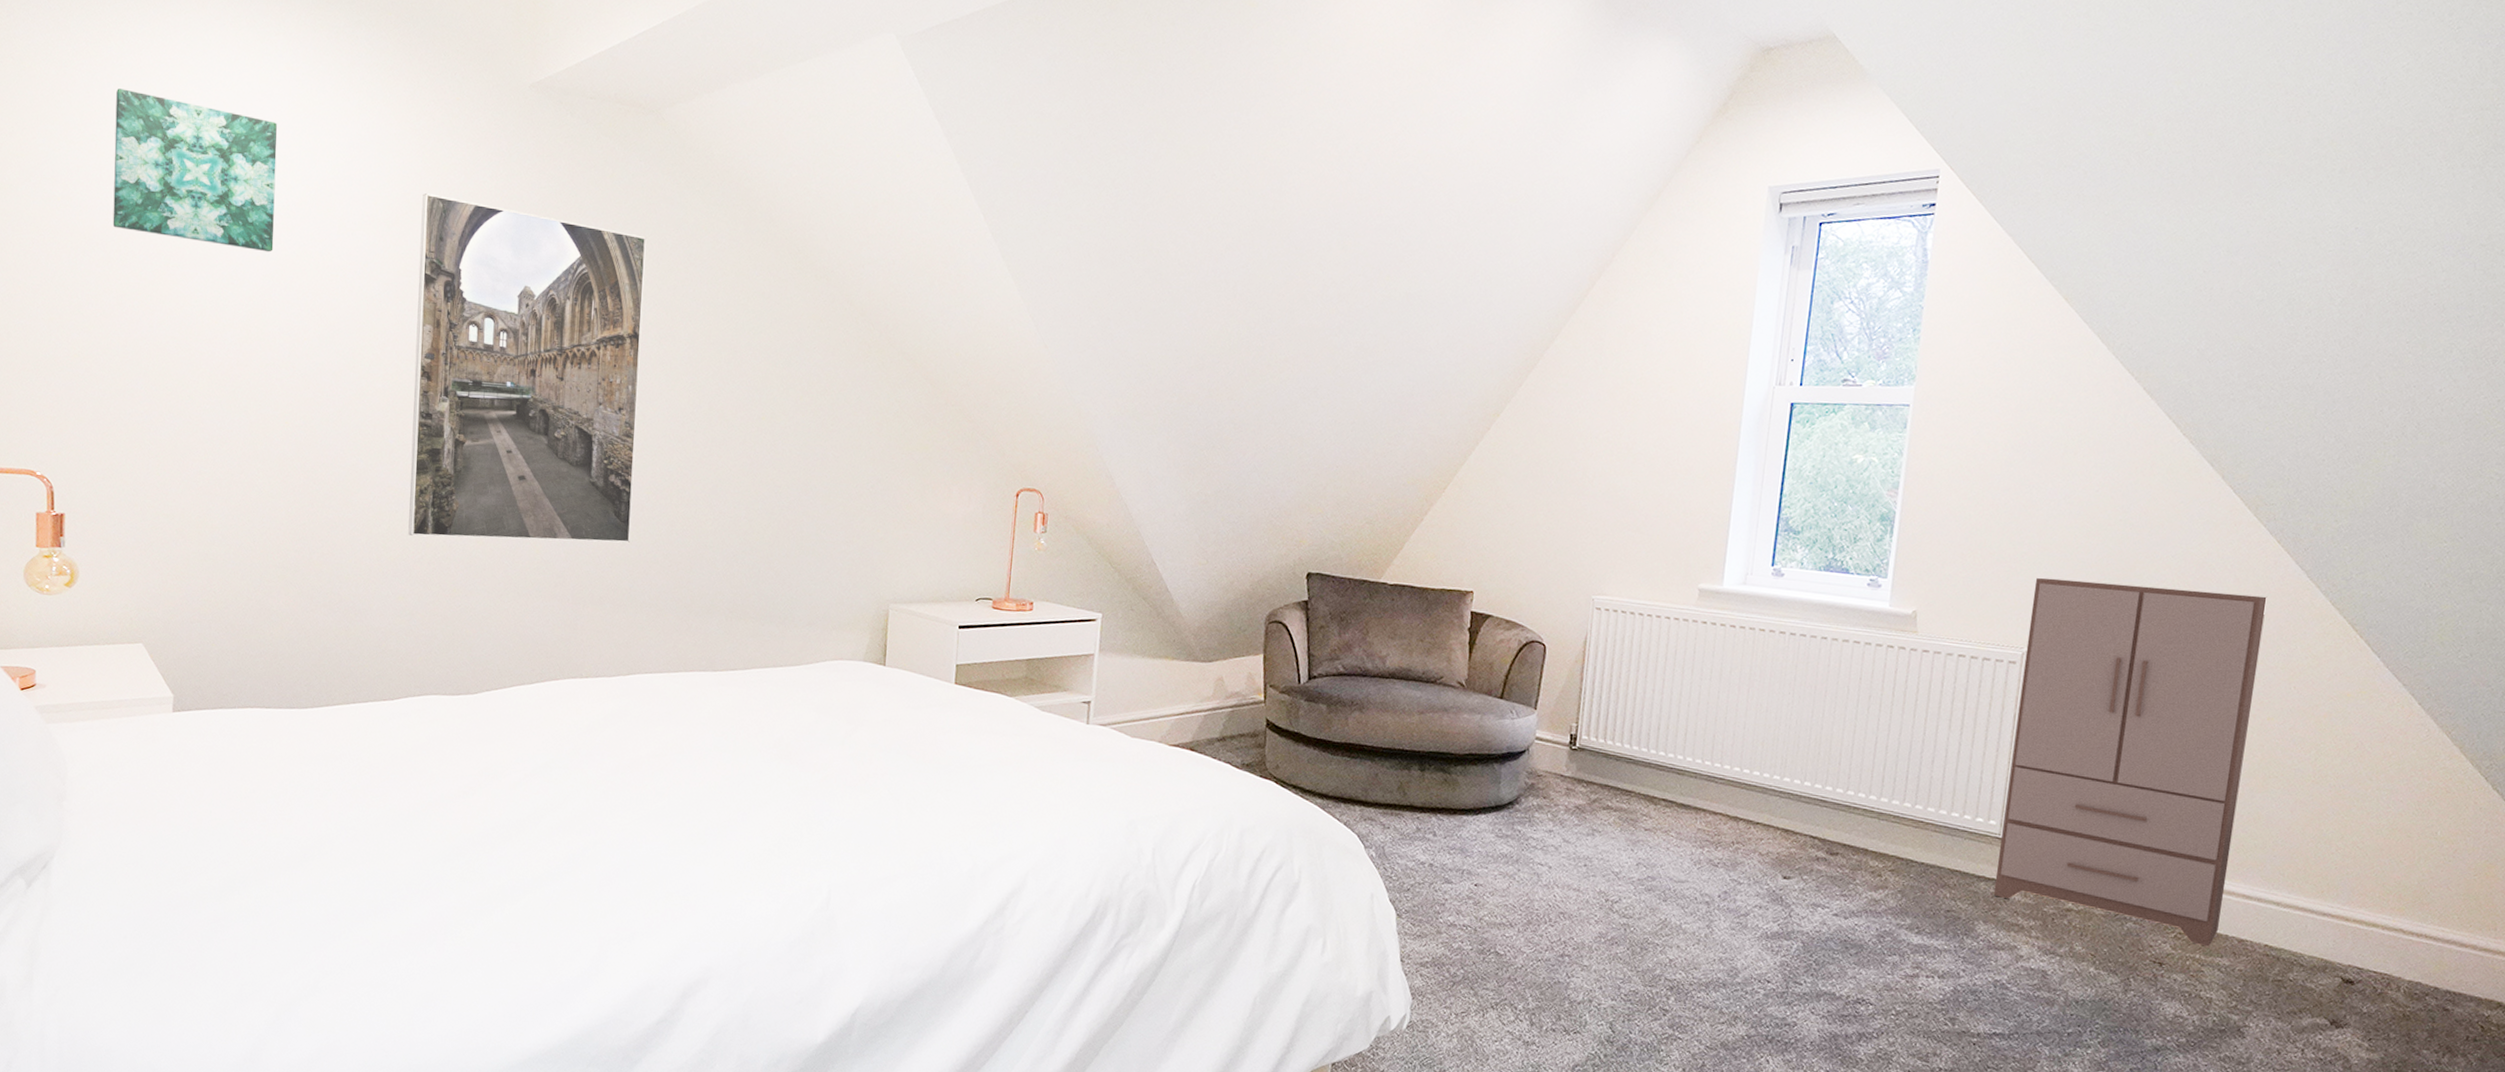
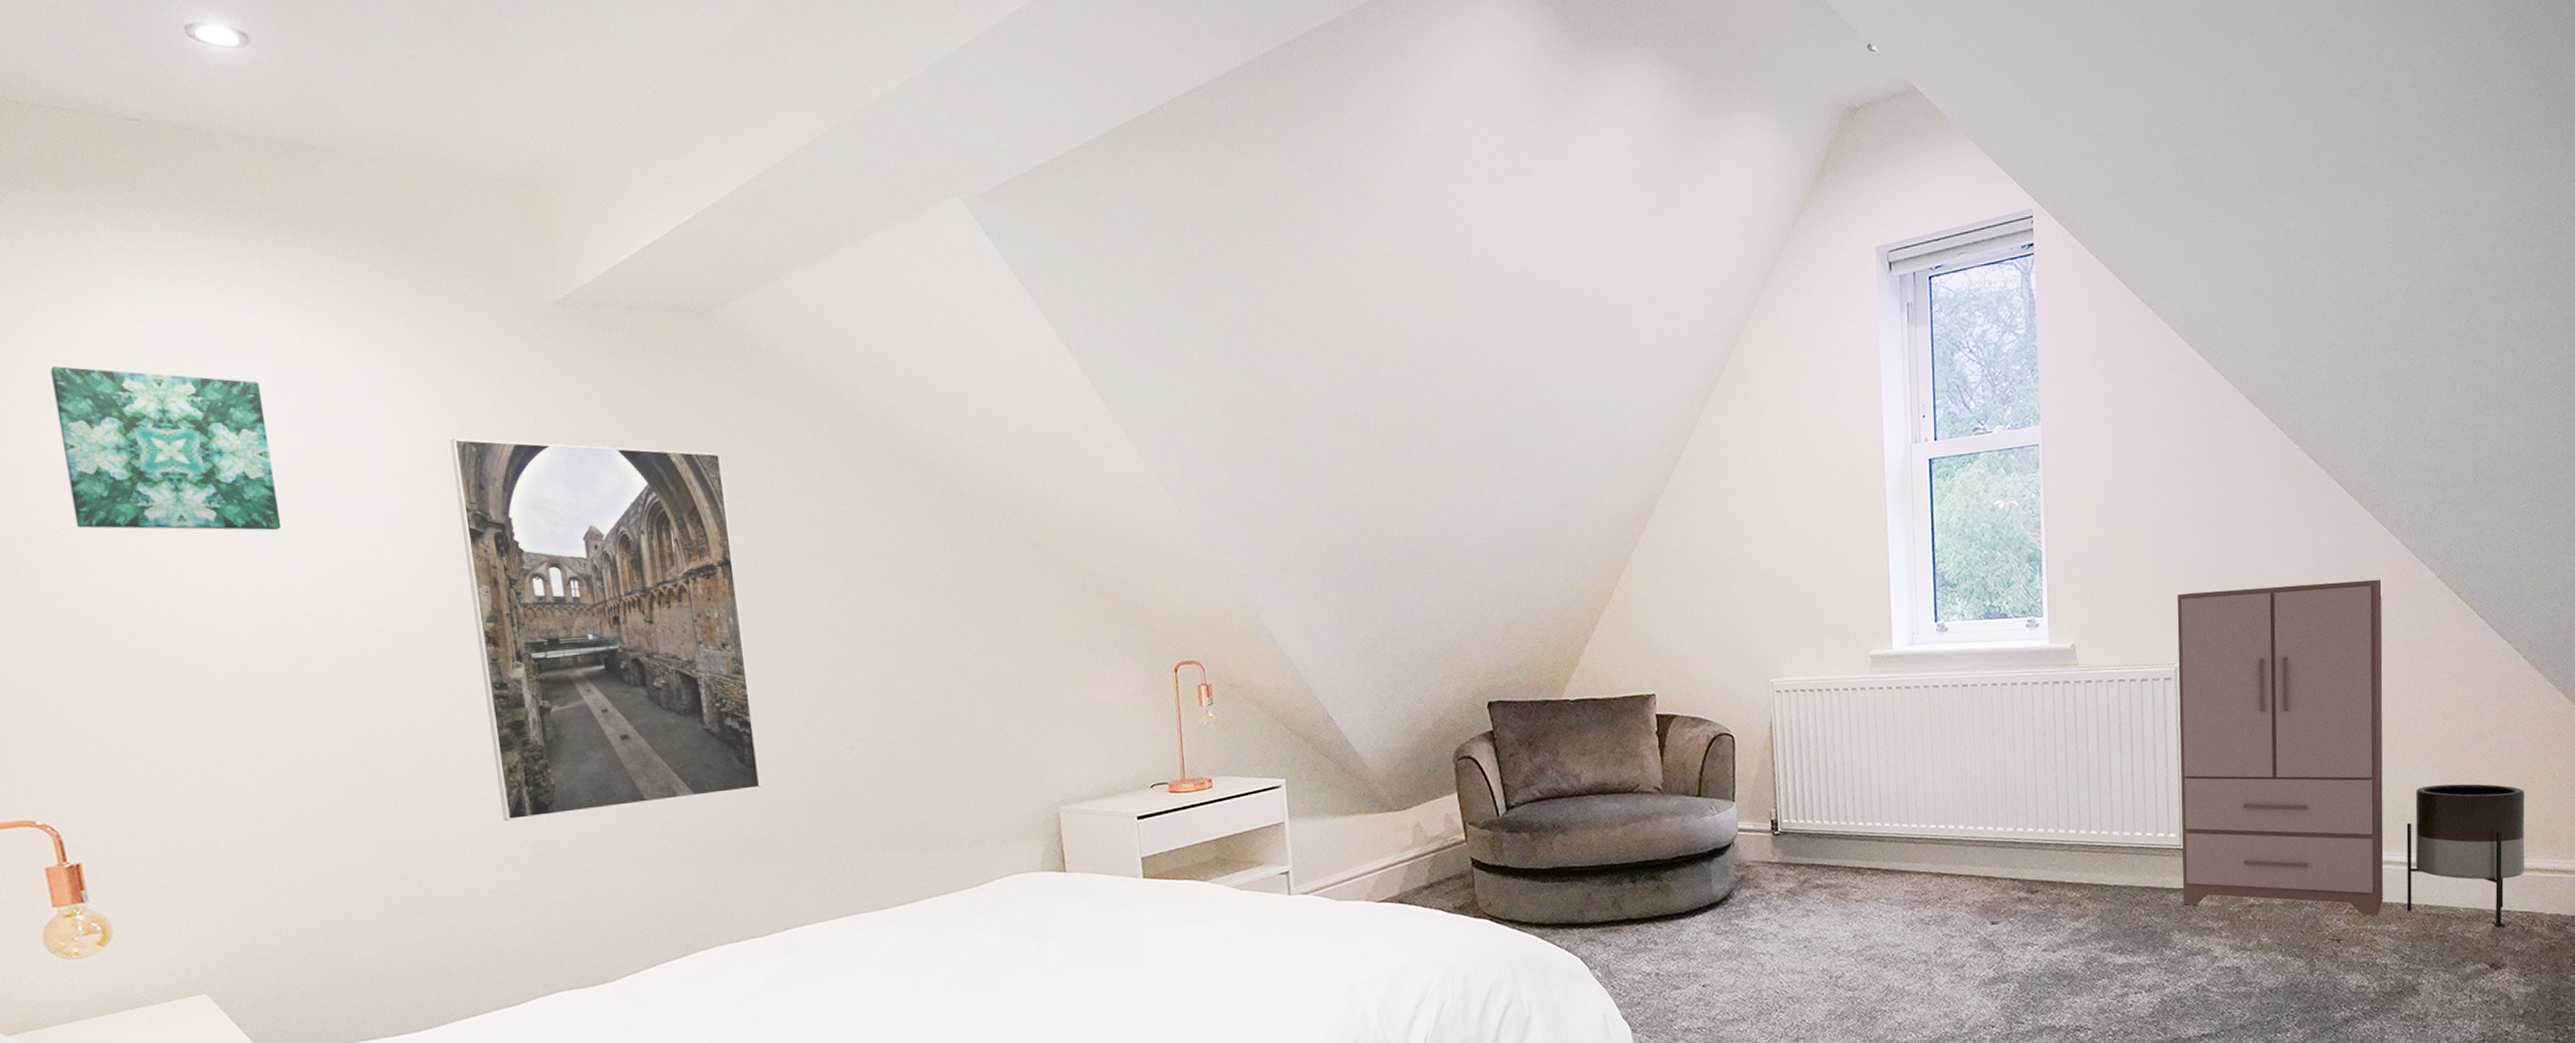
planter: none [2244,820,2399,984] -> present [2406,783,2525,927]

